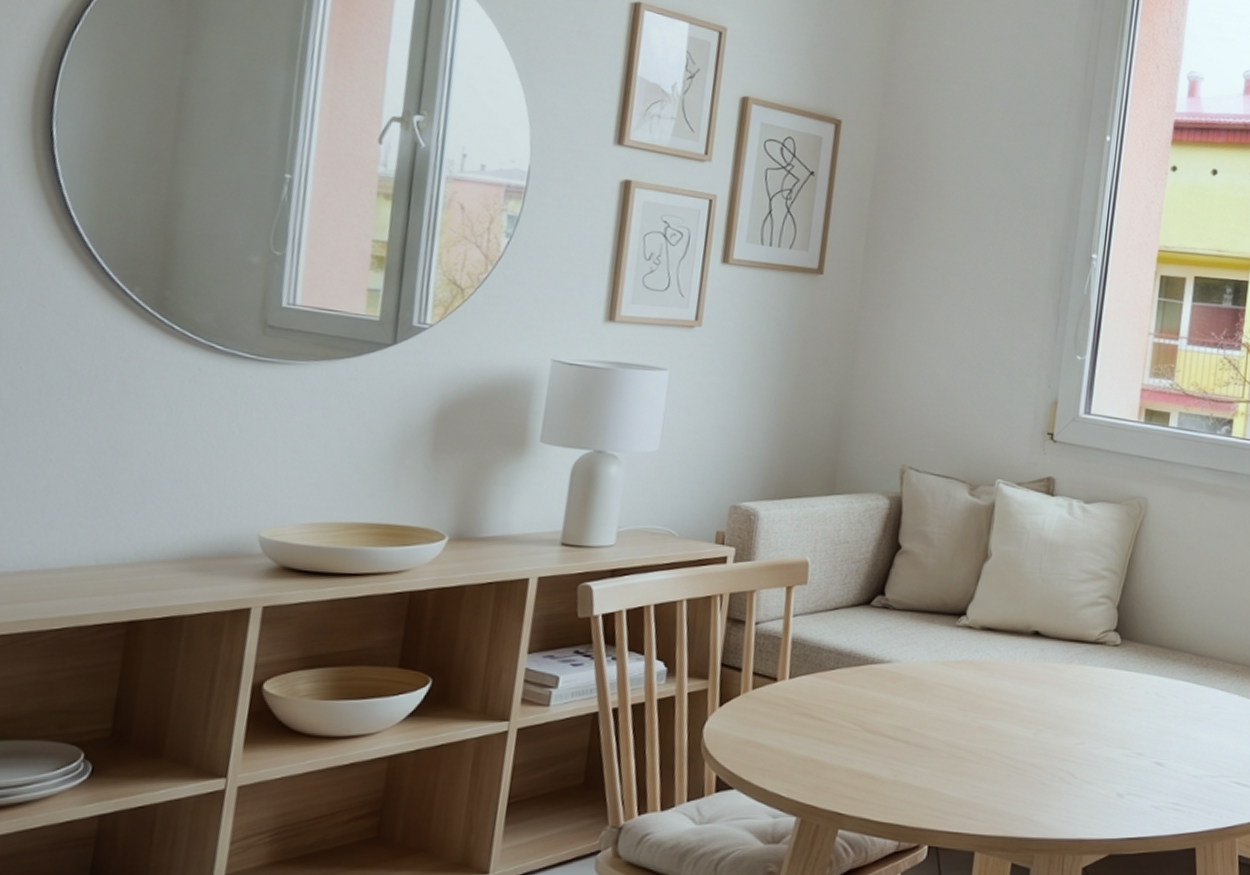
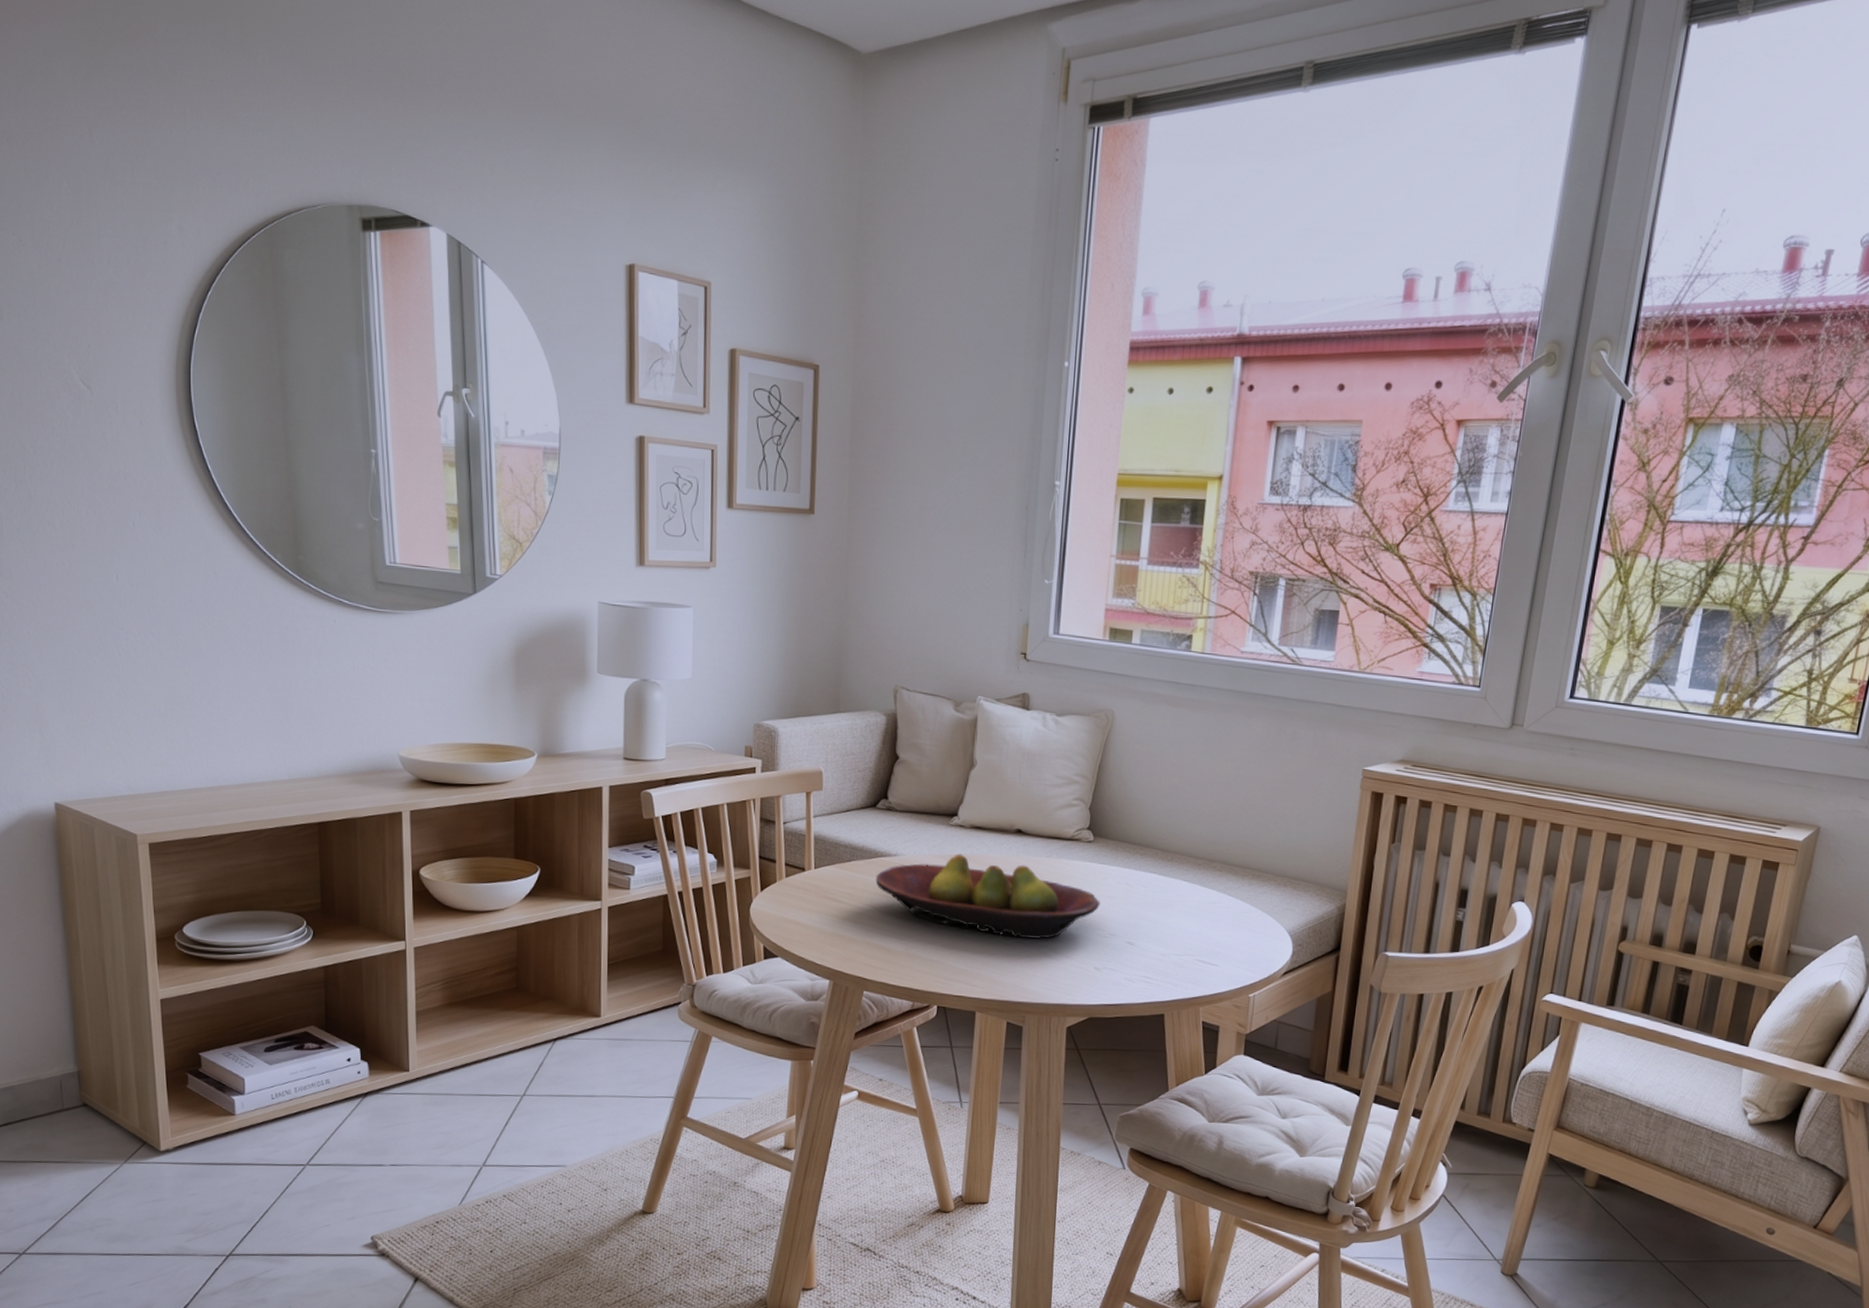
fruit bowl: none [863,660,1126,761] -> present [875,854,1100,939]

